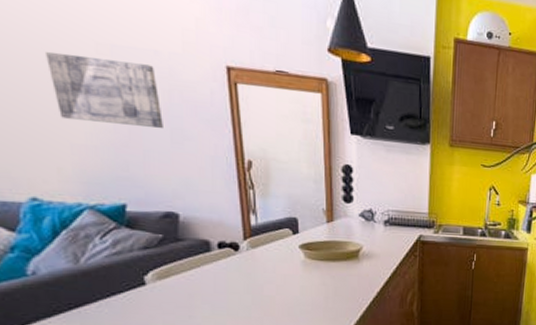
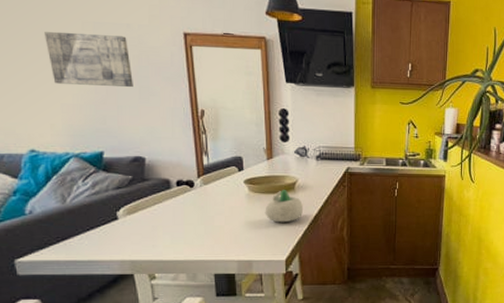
succulent planter: none [323,257,369,295] -> present [265,190,304,223]

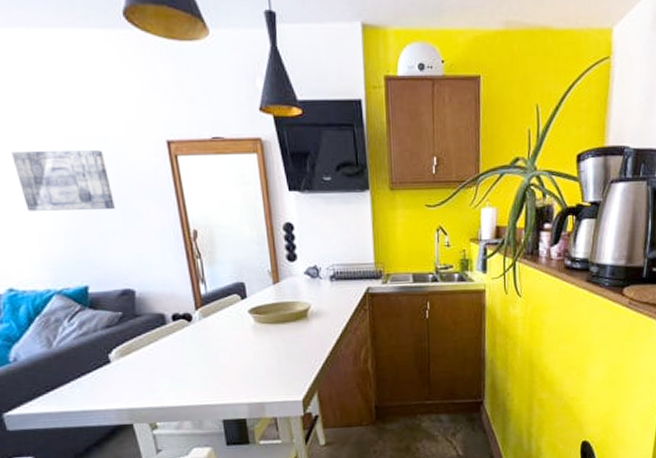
succulent planter: present [265,190,304,223] -> none [275,318,320,357]

